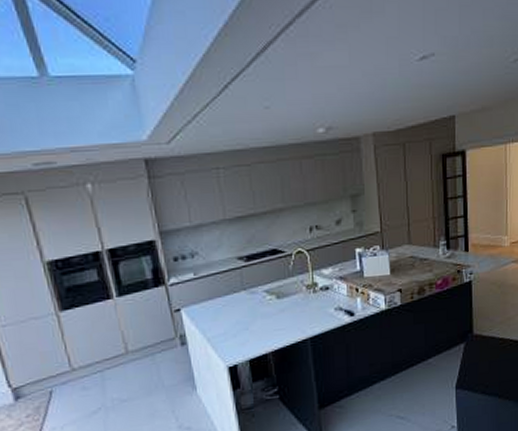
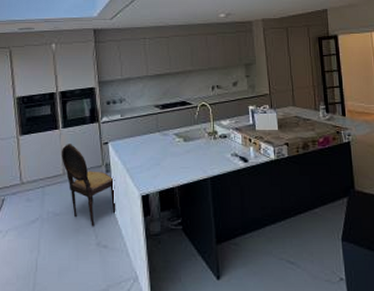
dining chair: none [120,315,198,409] -> present [62,144,116,227]

